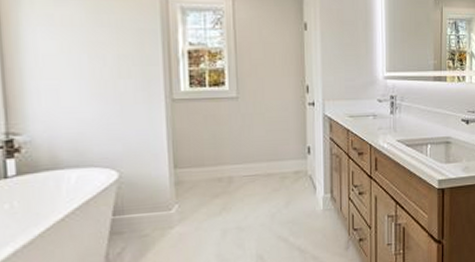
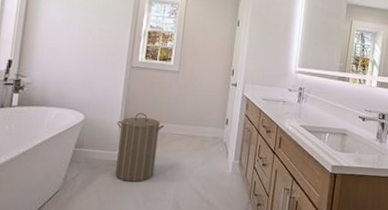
laundry hamper: none [165,157,230,245] -> present [115,113,165,182]

